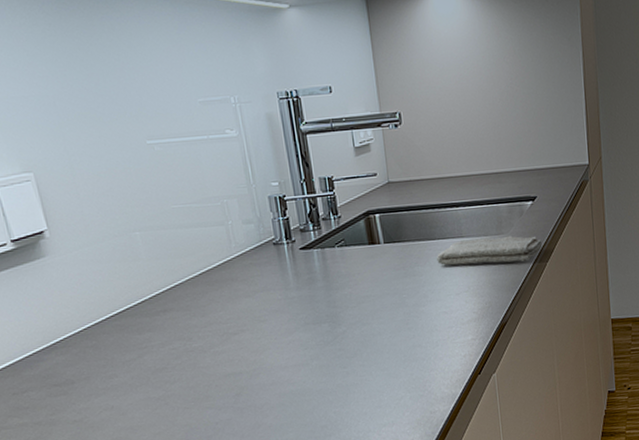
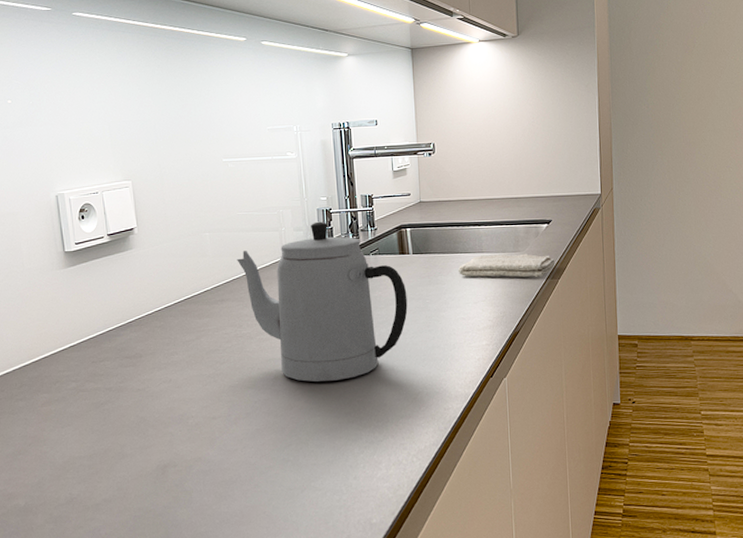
teapot: none [177,211,383,396] -> present [237,221,408,383]

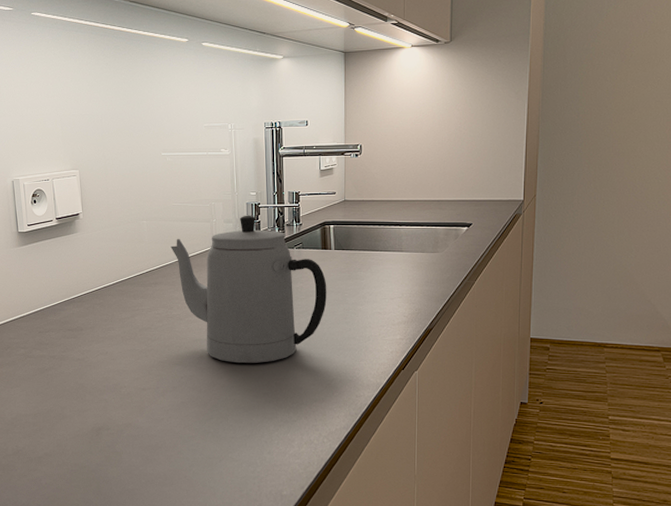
washcloth: present [459,253,556,277] -> none [378,254,473,277]

